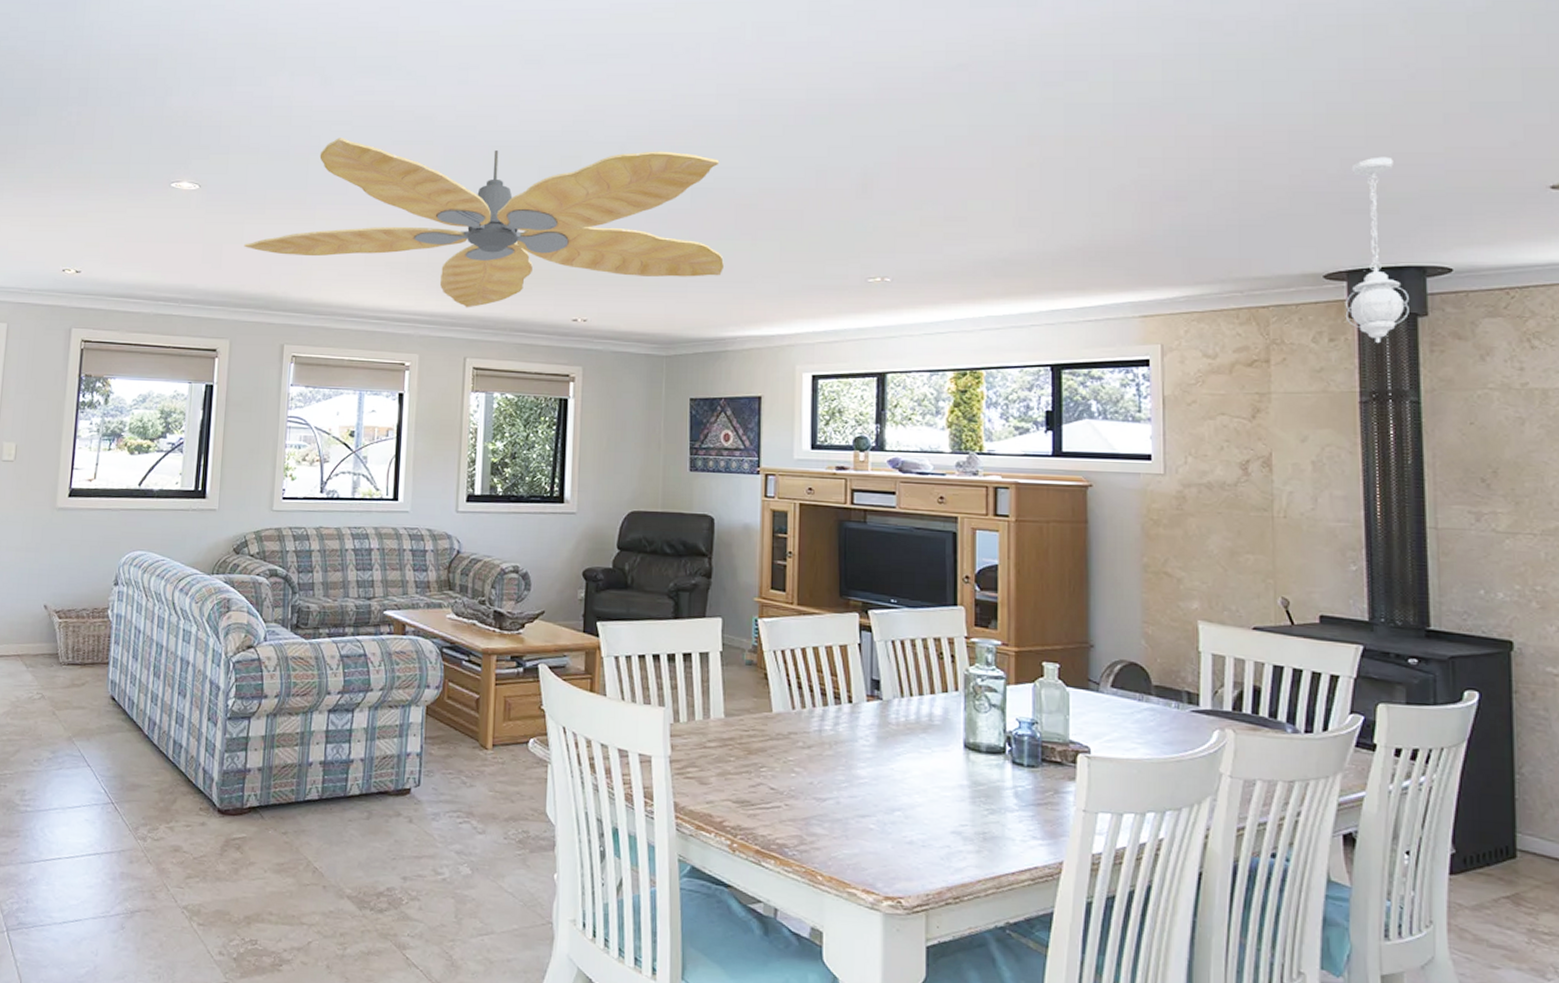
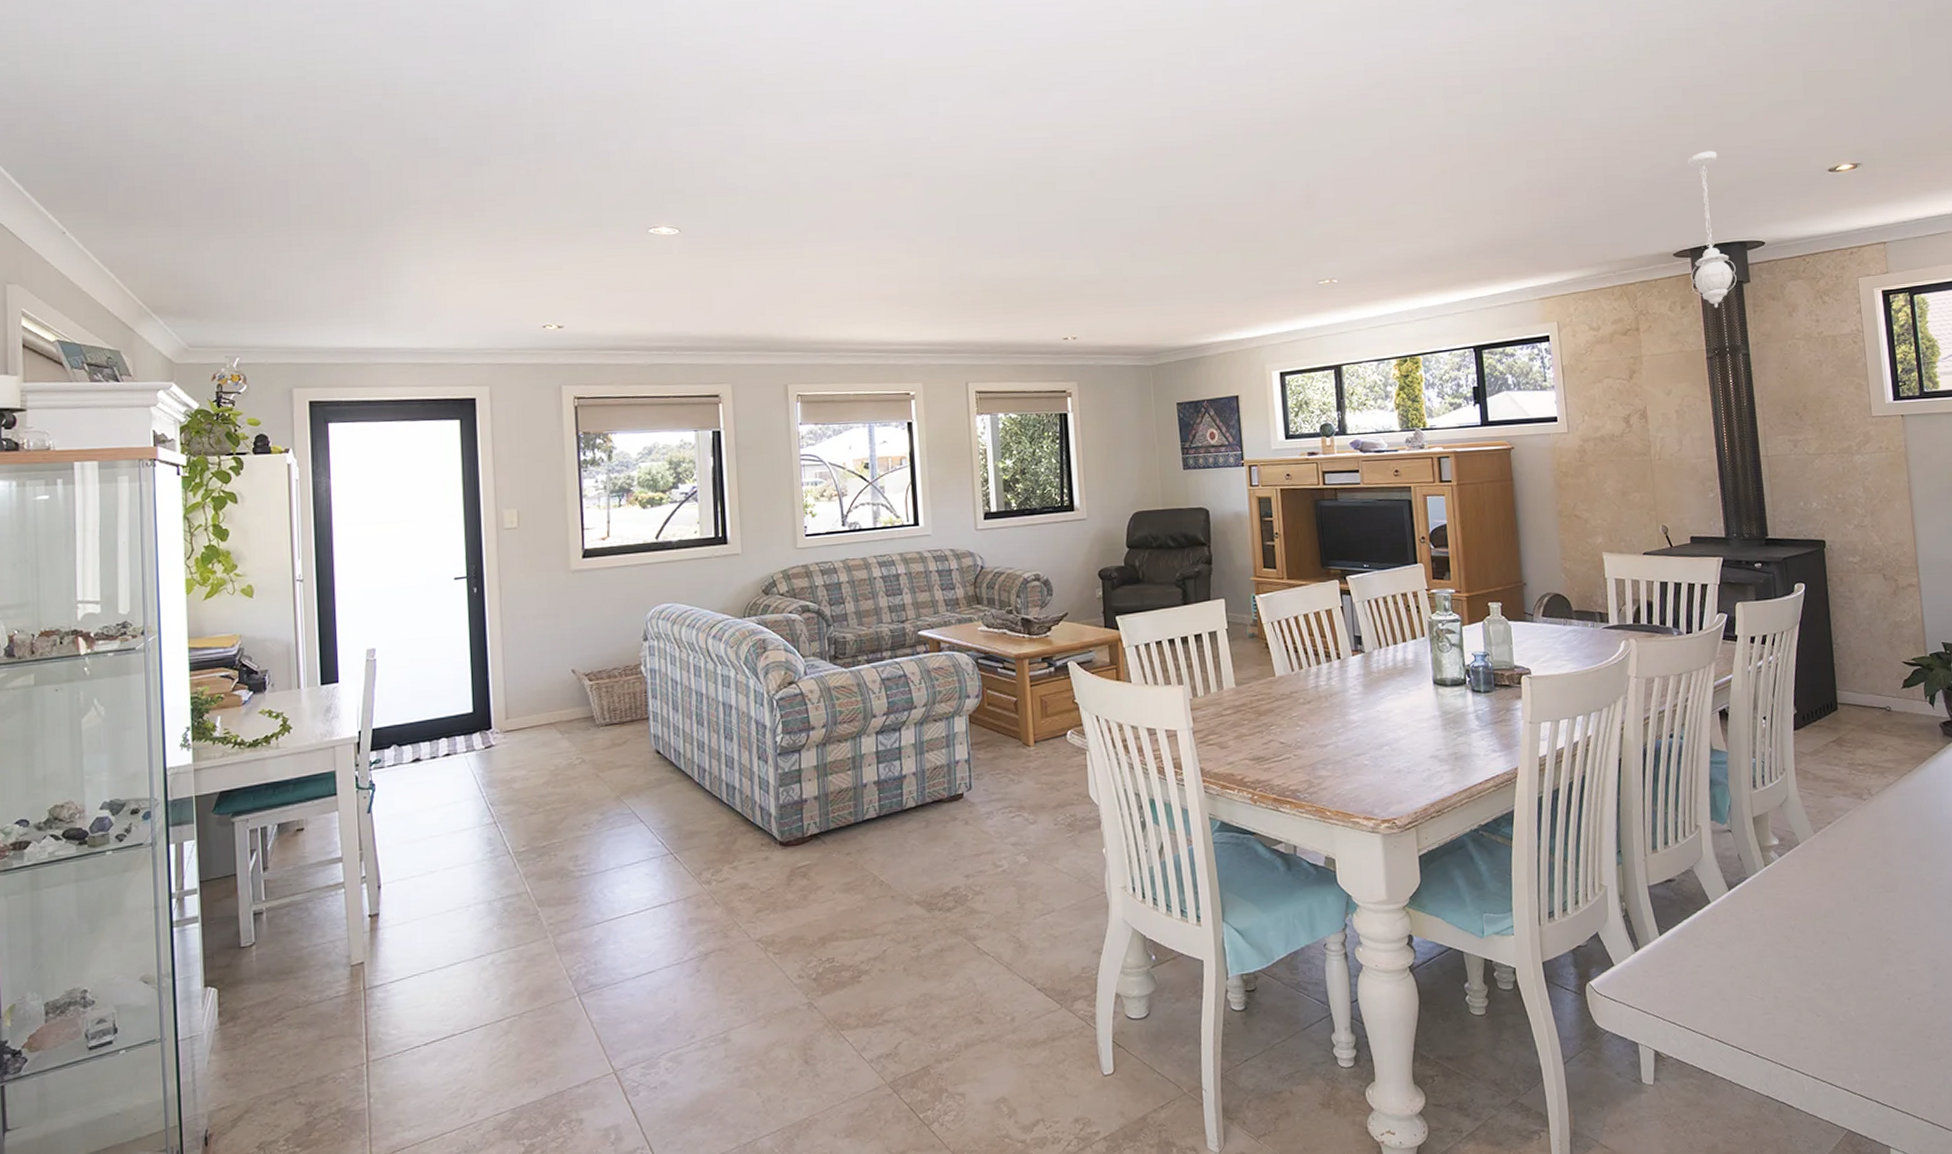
ceiling fan: present [244,138,724,308] -> none [734,173,1194,335]

